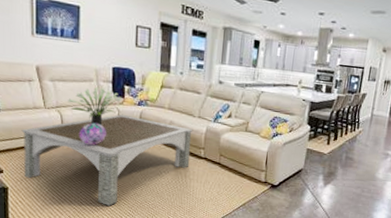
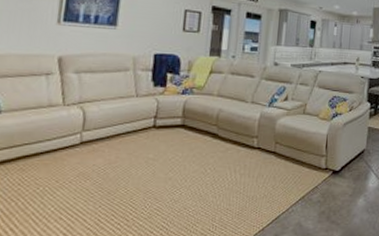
coffee table: present [21,114,193,206] -> none [23,105,246,220]
potted plant: present [68,87,122,126] -> none [95,76,163,121]
decorative sphere: present [79,122,106,145] -> none [105,118,141,145]

